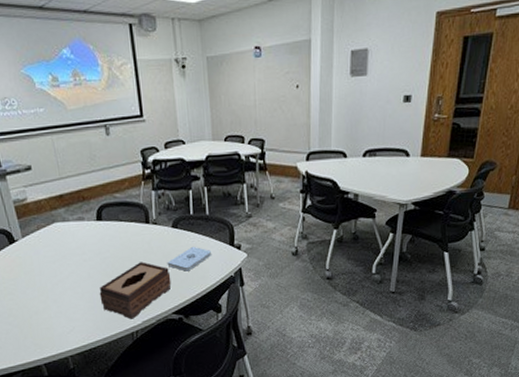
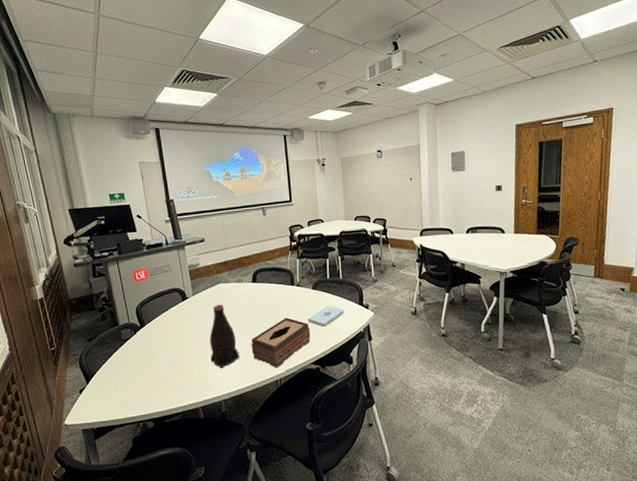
bottle: none [47,248,86,322] -> present [209,305,239,369]

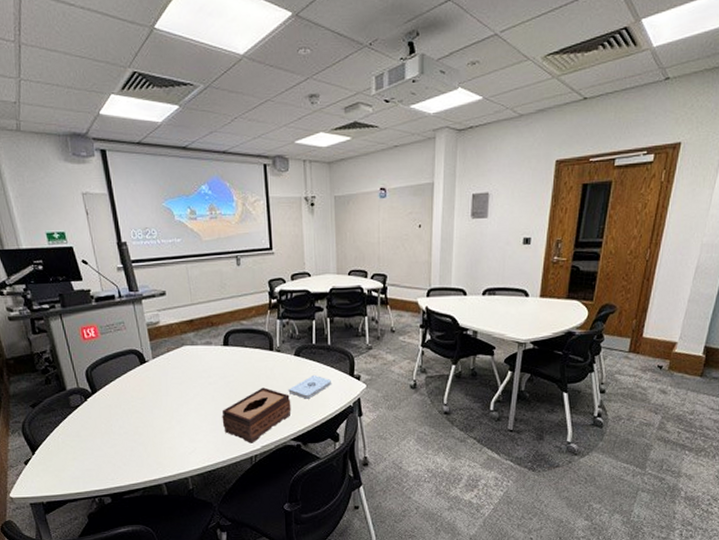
bottle: present [209,305,239,369] -> none [173,370,208,443]

